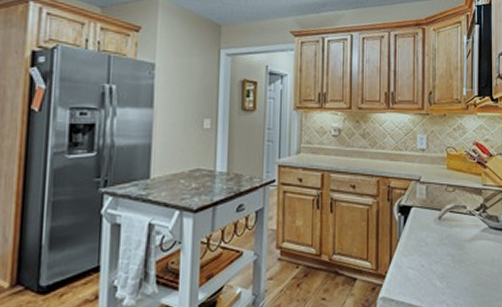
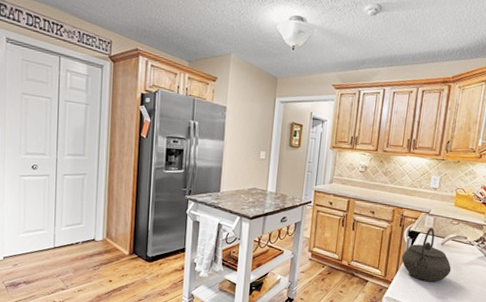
kettle: none [395,198,454,270] -> present [401,227,452,282]

